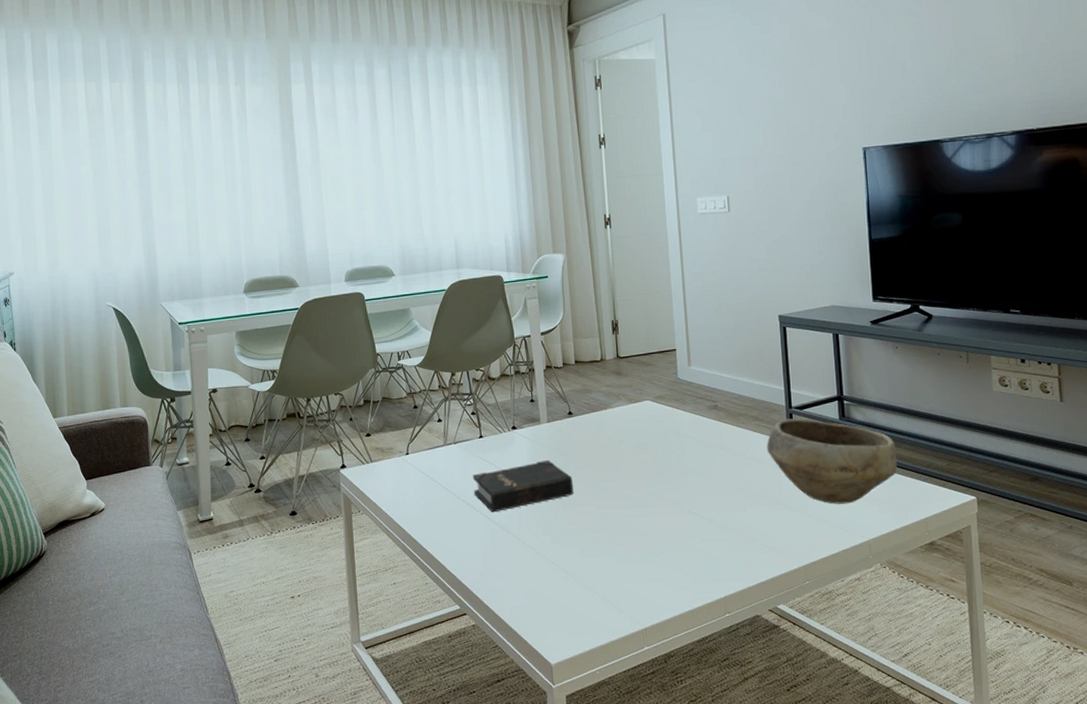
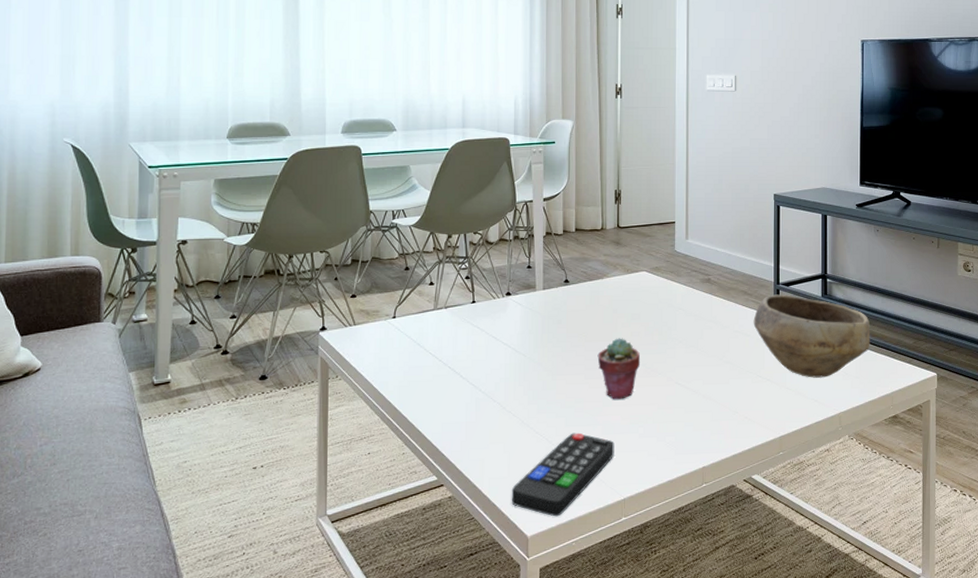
hardback book: present [473,459,574,513] -> none [462,327,564,381]
remote control: none [532,562,632,646] -> present [511,432,615,517]
potted succulent: none [607,468,652,529] -> present [597,338,641,400]

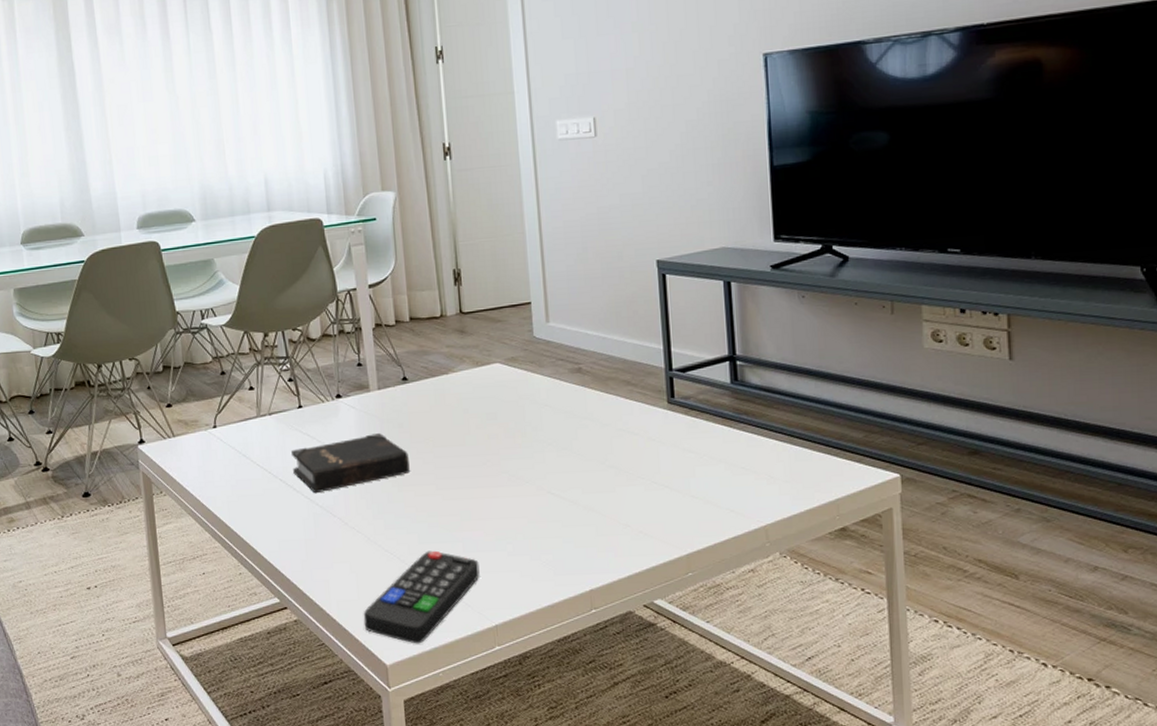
hardback book: none [462,327,564,381] -> present [291,432,410,494]
potted succulent: present [597,338,641,400] -> none [449,441,503,513]
bowl: present [753,294,871,378] -> none [641,382,803,483]

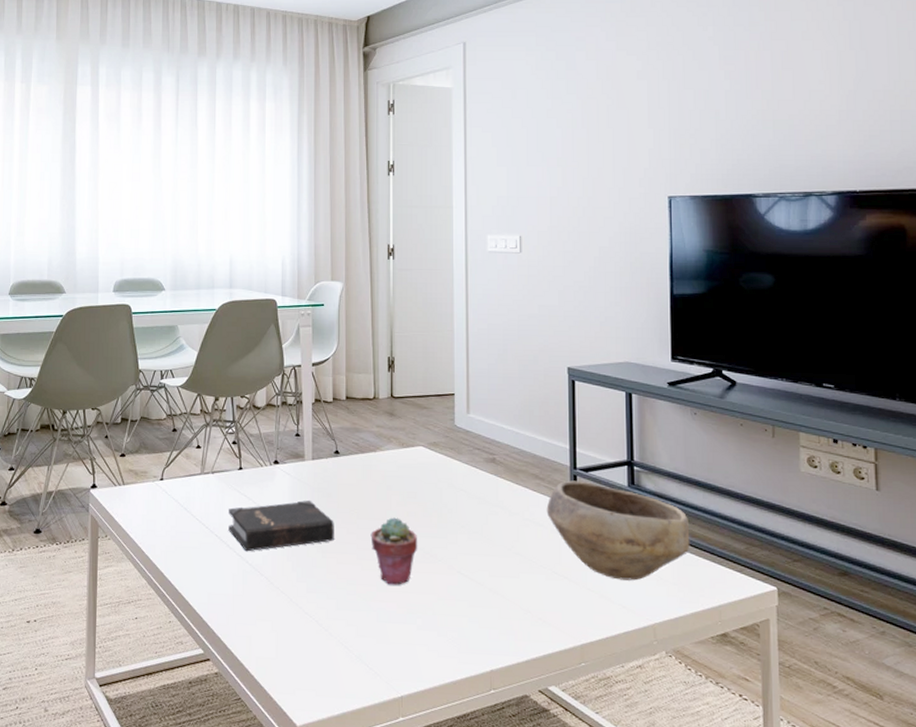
remote control: present [363,550,480,644] -> none [279,617,390,708]
potted succulent: none [449,441,503,513] -> present [370,517,418,585]
bowl: none [641,382,803,483] -> present [546,480,690,581]

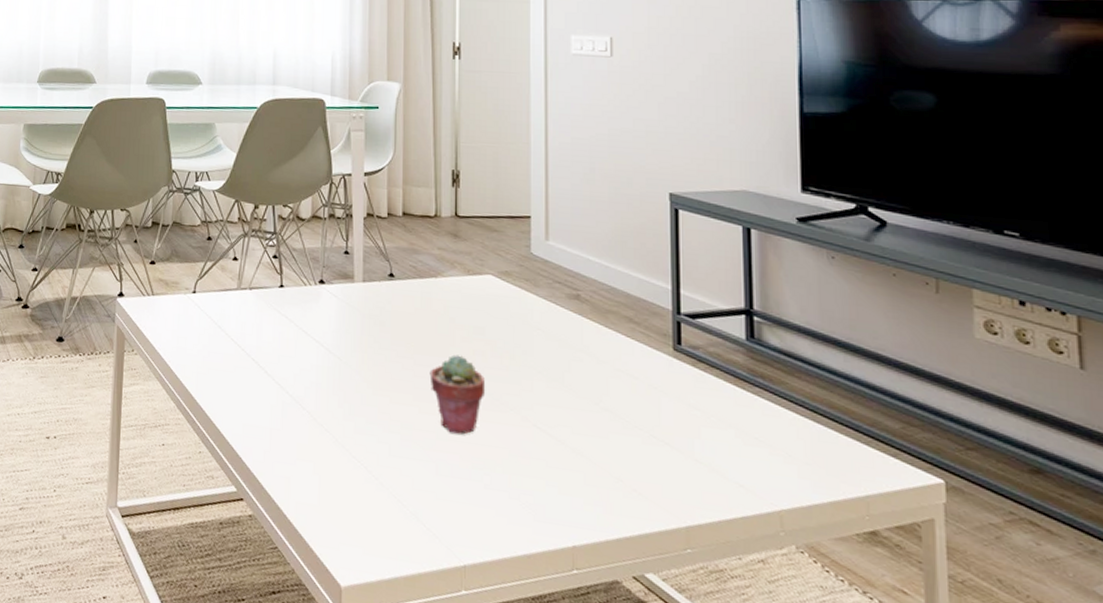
hardback book: present [228,499,334,552] -> none [267,327,387,381]
bowl: present [546,480,690,581] -> none [642,327,828,455]

